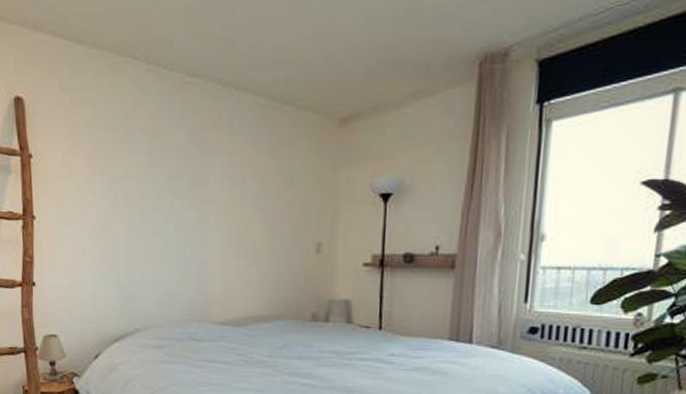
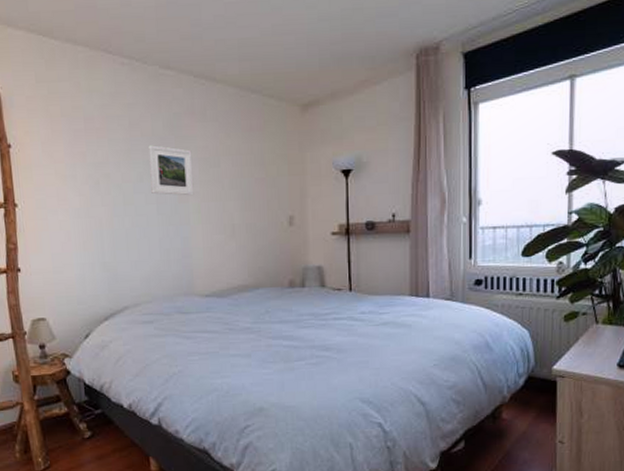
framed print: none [170,159,216,216] -> present [148,145,194,196]

